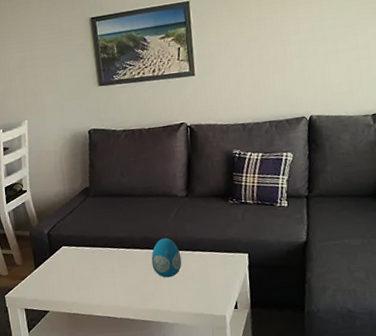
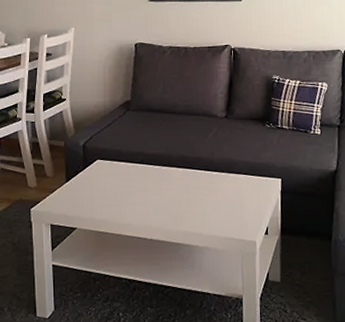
decorative egg: present [151,237,182,278] -> none [186,157,217,199]

